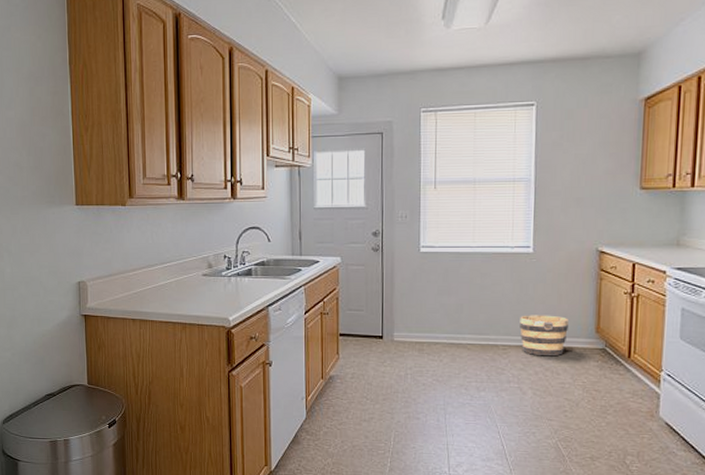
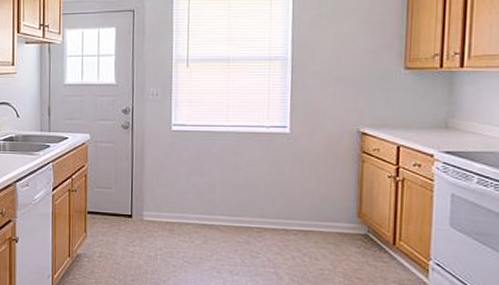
bucket: present [520,315,568,357] -> none [276,197,328,241]

